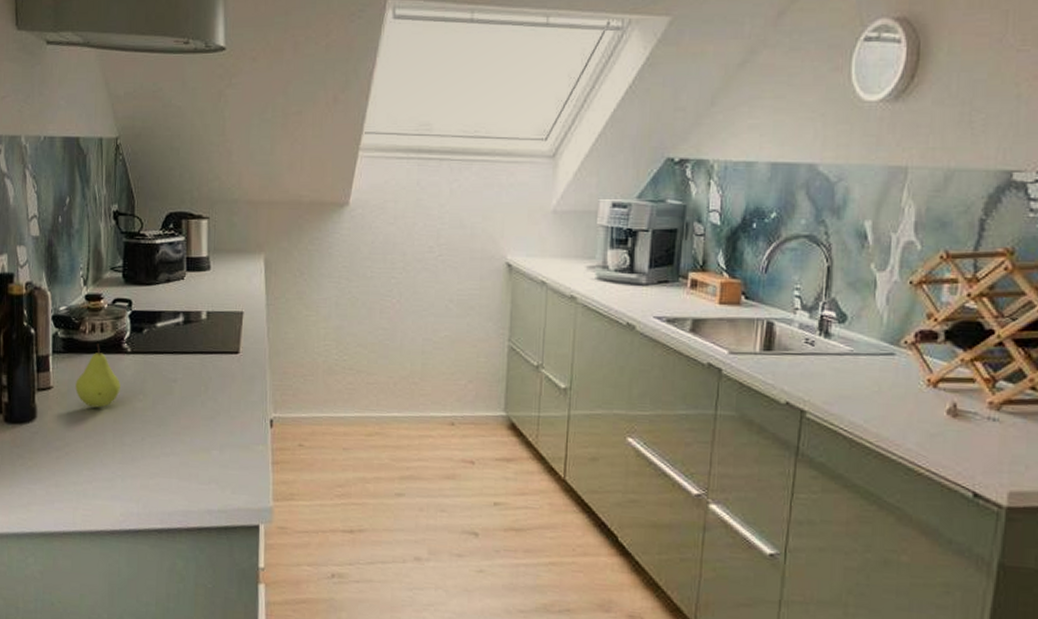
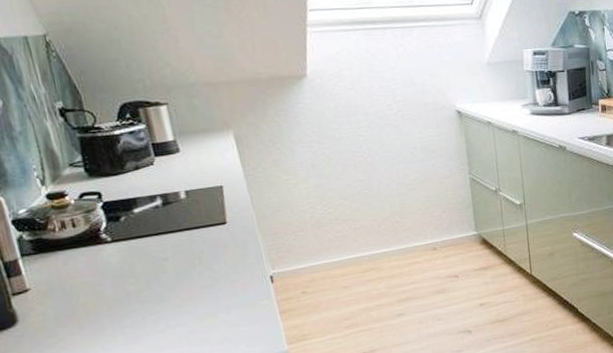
fruit: present [75,343,120,408] -> none [55,239,109,300]

